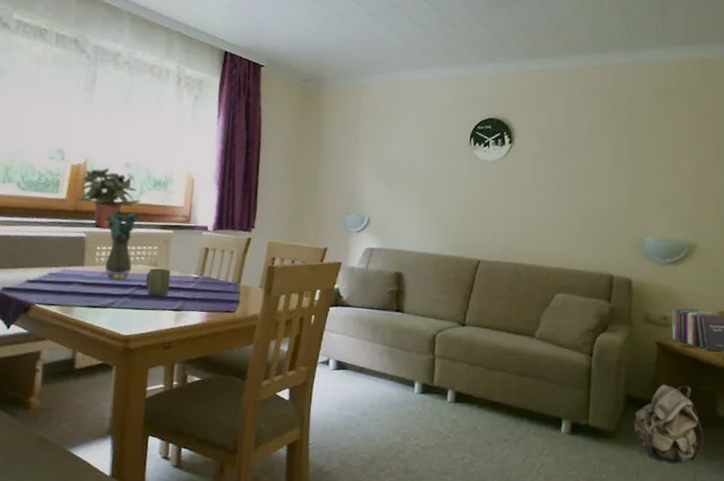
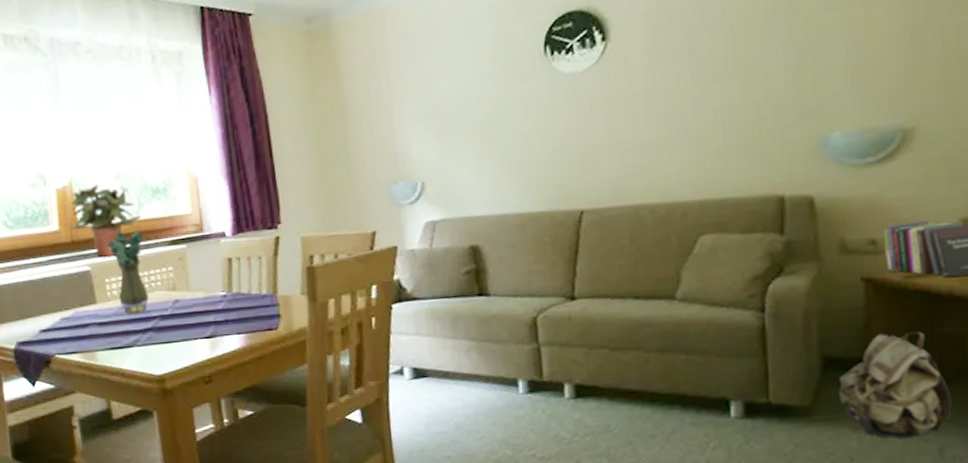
cup: present [145,268,171,297] -> none [166,291,197,326]

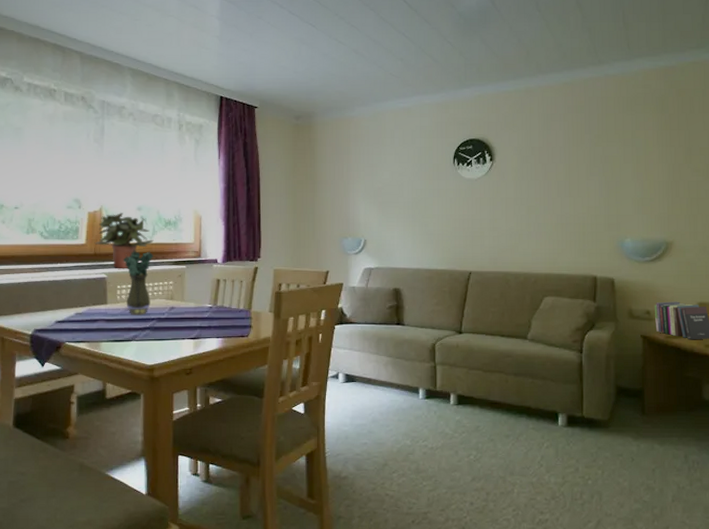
backpack: present [838,331,952,438] -> none [626,374,693,446]

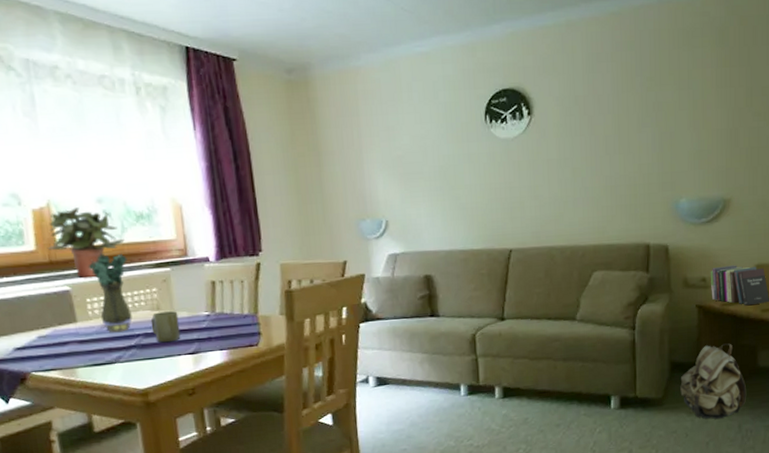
cup: none [164,301,187,327] -> present [150,311,181,343]
backpack: none [626,374,693,446] -> present [680,343,747,419]

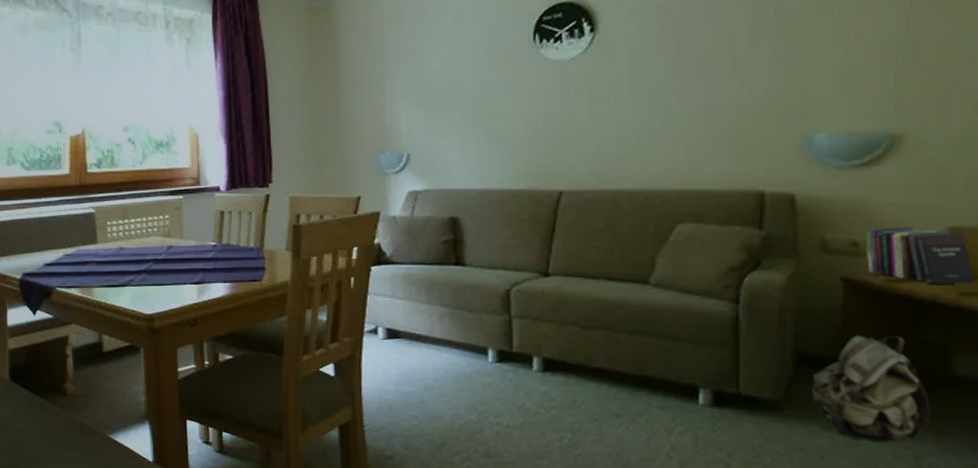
potted plant: present [47,207,125,278] -> none [79,135,145,201]
vase: present [89,251,133,333] -> none [112,176,145,256]
cup: present [150,311,181,343] -> none [161,239,188,270]

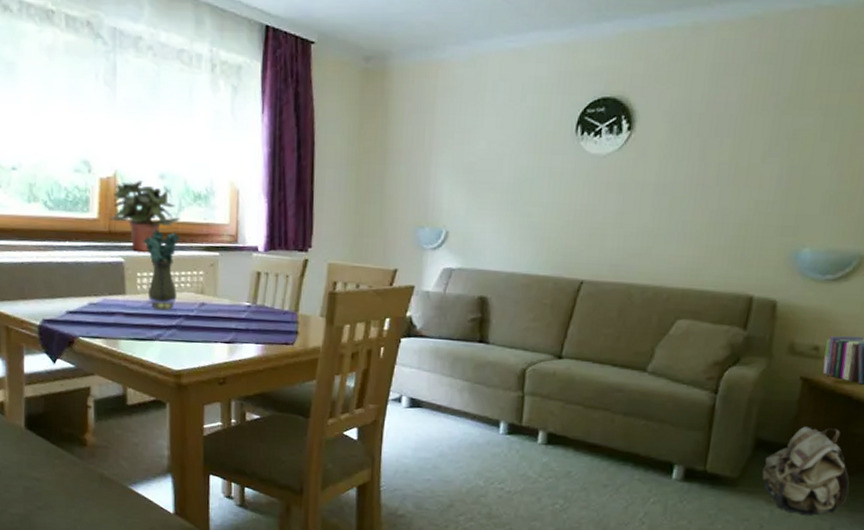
potted plant: none [79,135,145,201] -> present [108,181,180,252]
vase: none [112,176,145,256] -> present [144,227,180,311]

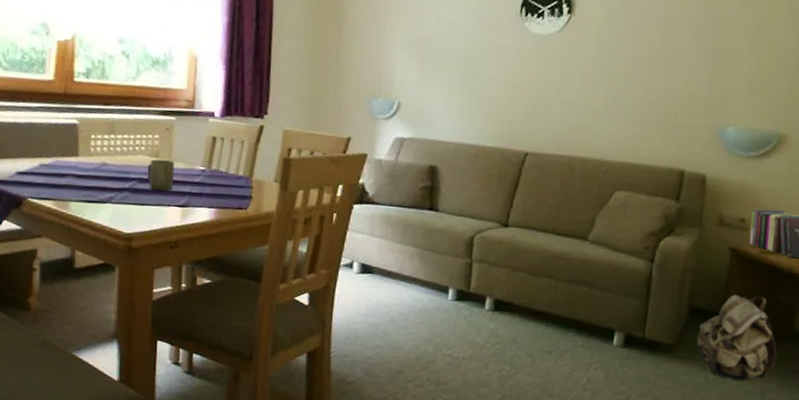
potted plant: present [108,181,180,252] -> none [64,44,137,114]
vase: present [144,227,180,311] -> none [99,90,136,174]
cup: none [193,296,220,328] -> present [147,159,175,192]

